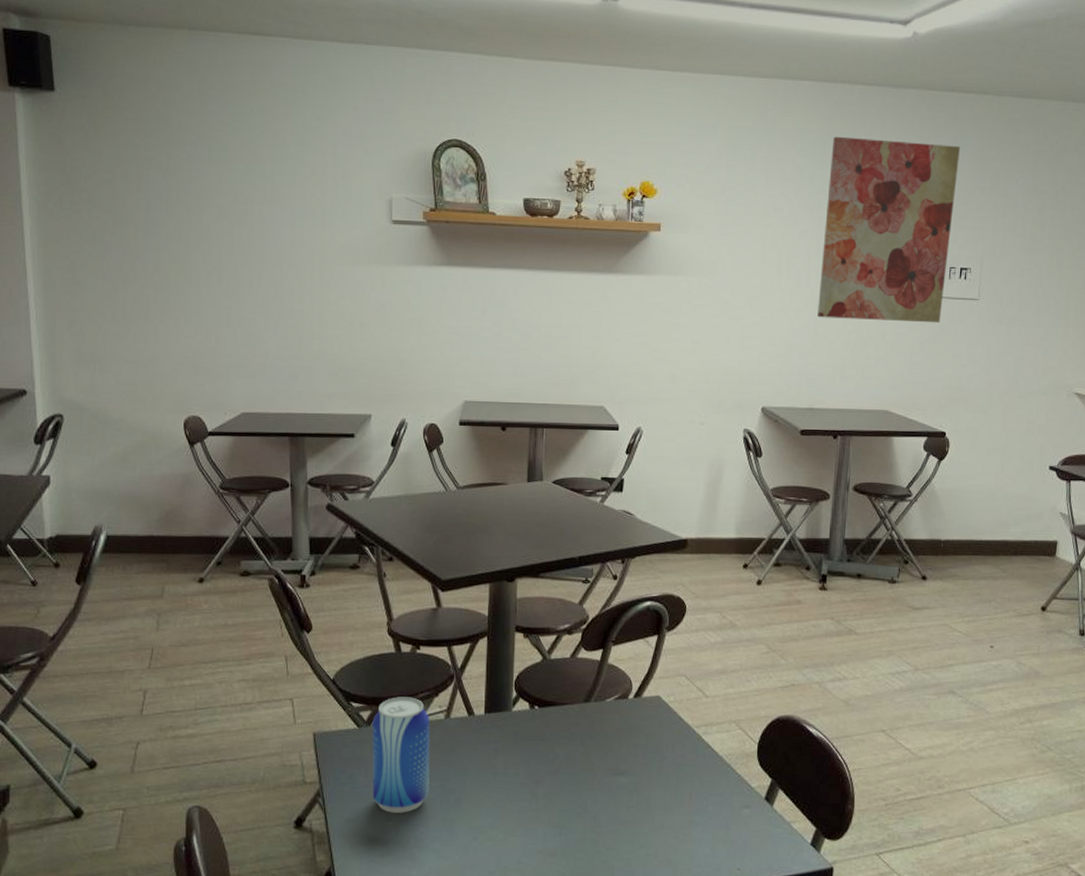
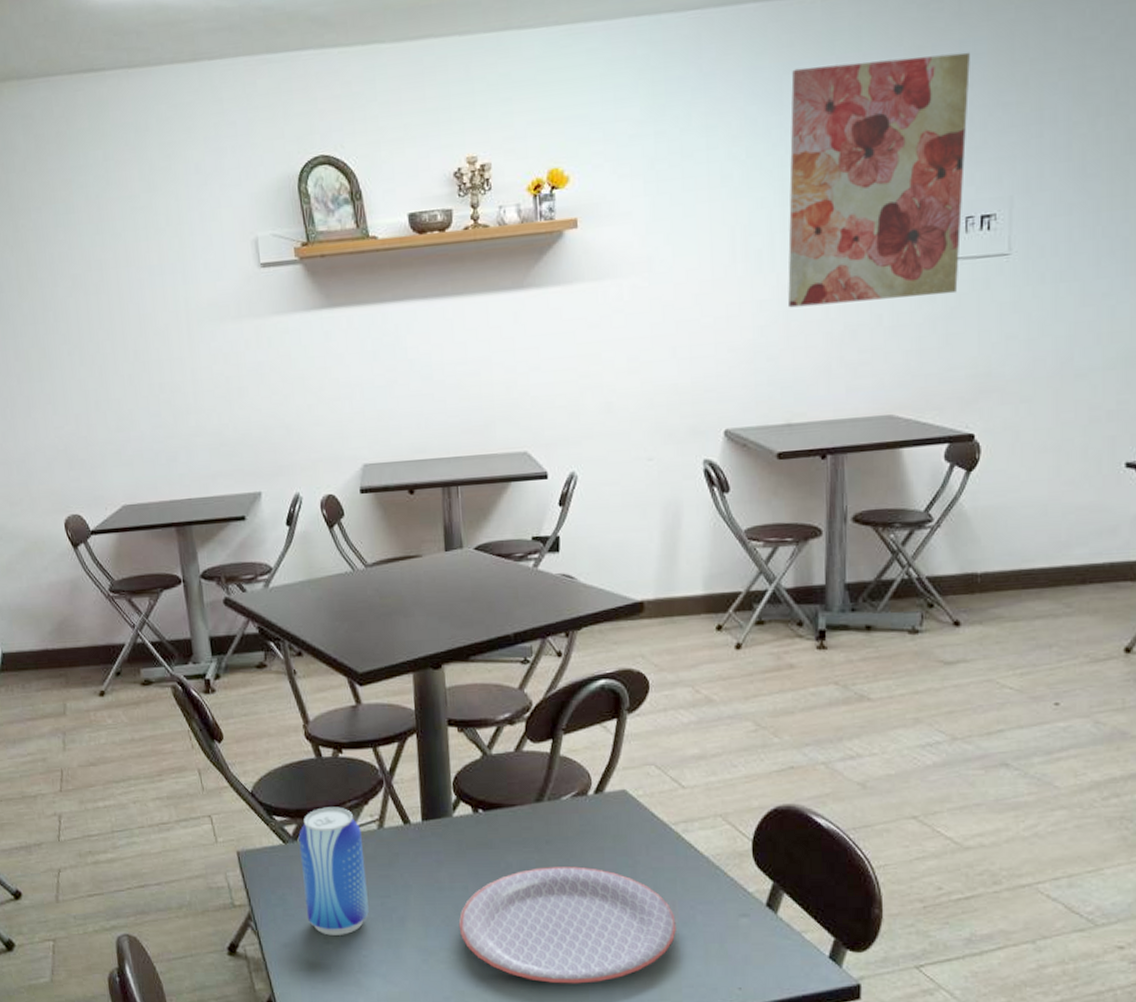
plate: none [508,759,691,862] -> present [458,866,676,984]

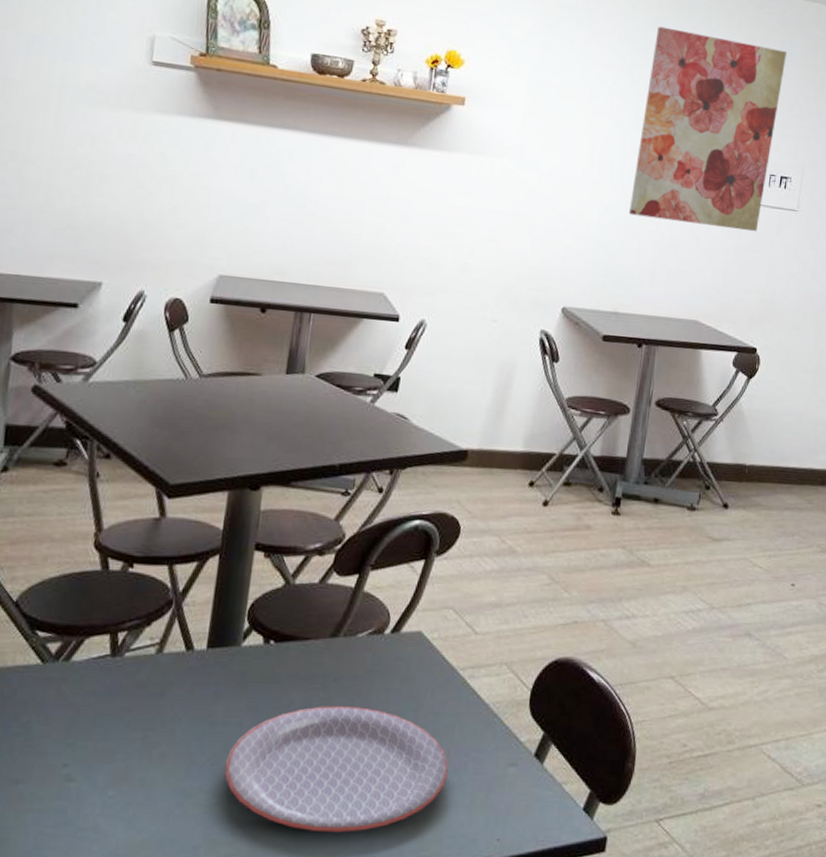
beer can: present [298,807,369,936] -> none [51,625,137,772]

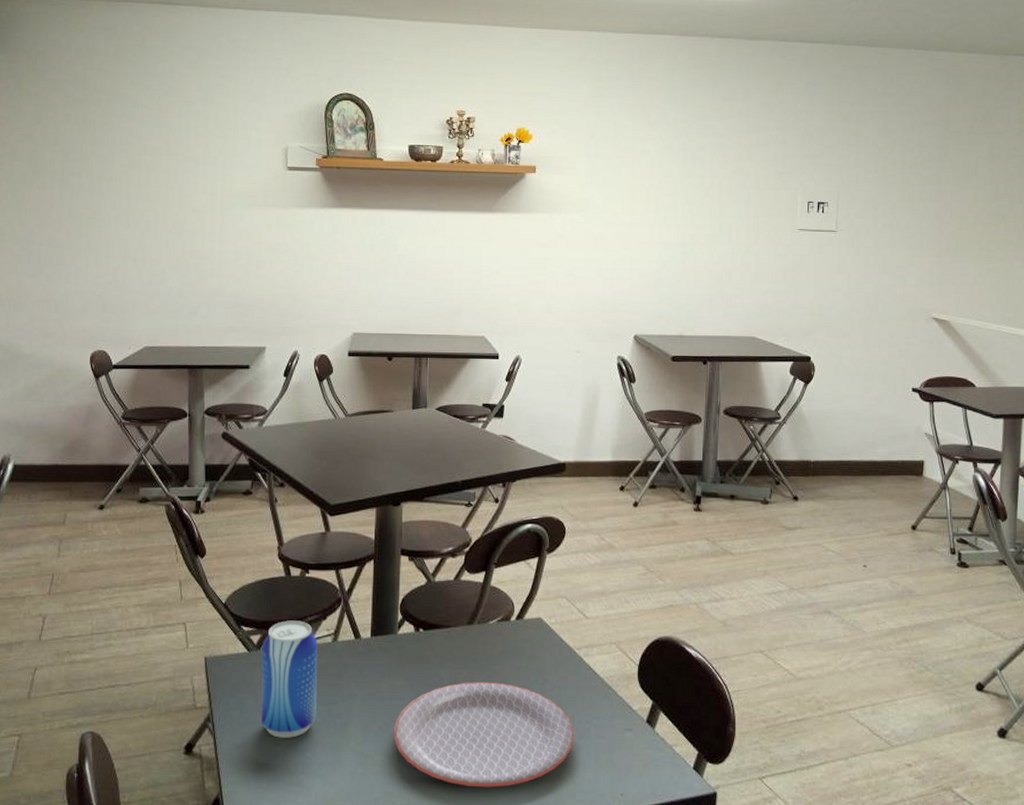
beer can: none [51,625,137,772] -> present [260,620,318,738]
wall art: present [629,26,787,232] -> none [685,84,812,254]

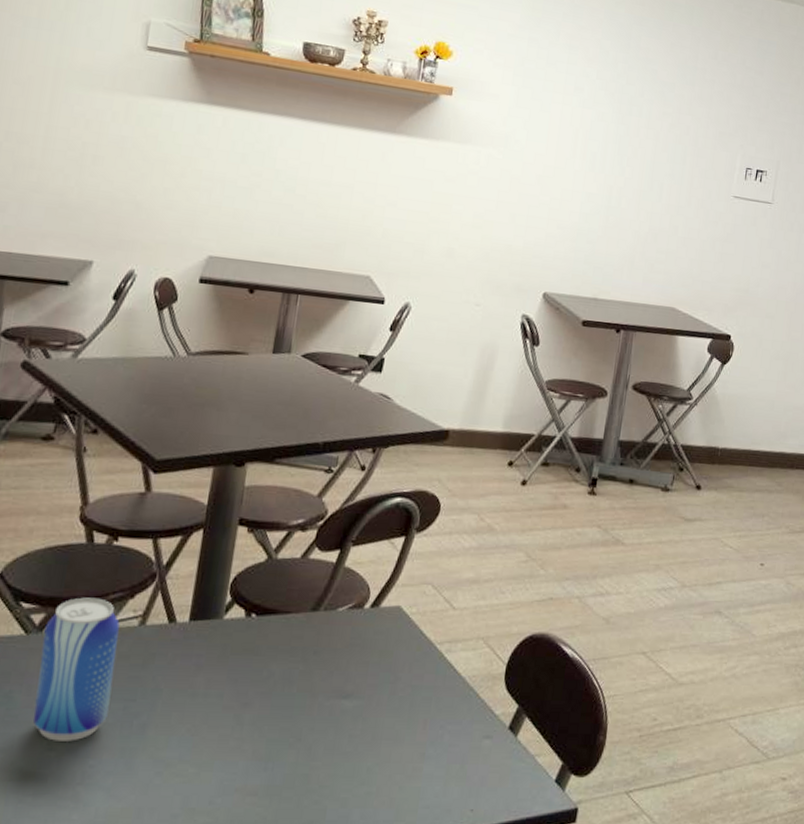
plate: present [393,682,574,788] -> none [204,678,425,803]

